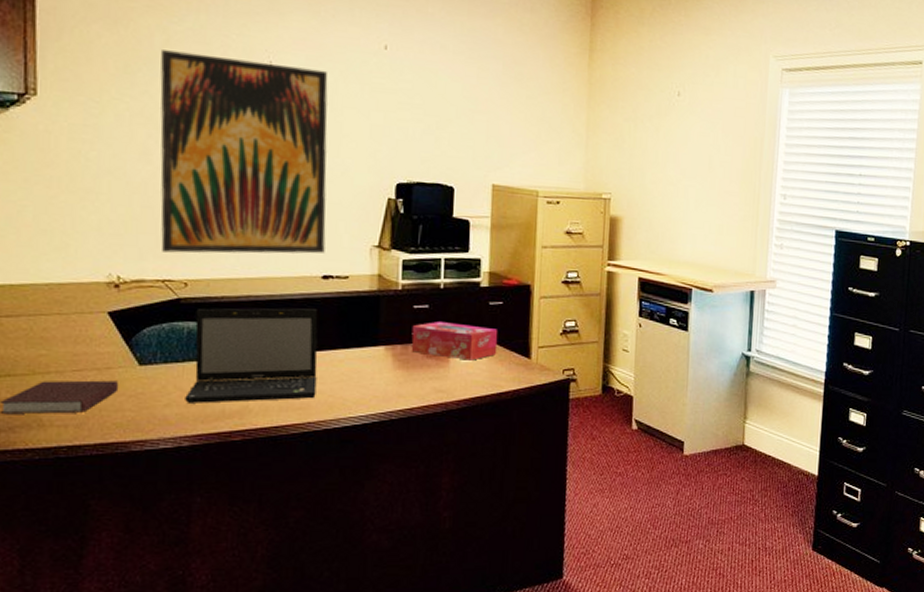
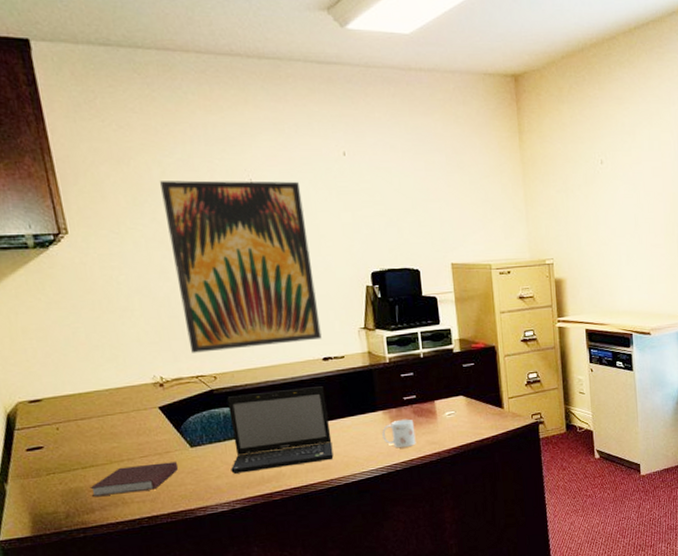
mug: none [380,358,421,393] -> present [382,419,416,448]
tissue box: present [411,322,498,361] -> none [402,385,475,416]

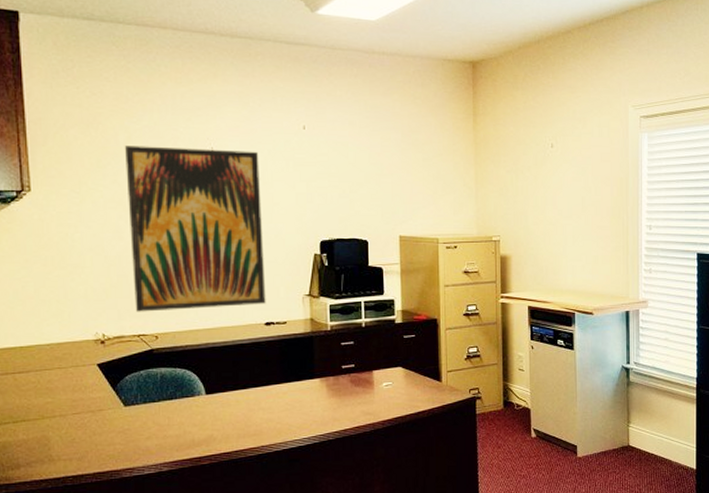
notebook: present [90,461,179,496] -> none [18,420,110,452]
laptop: present [227,386,334,474] -> none [162,351,267,435]
mug: present [382,419,416,448] -> none [318,388,351,417]

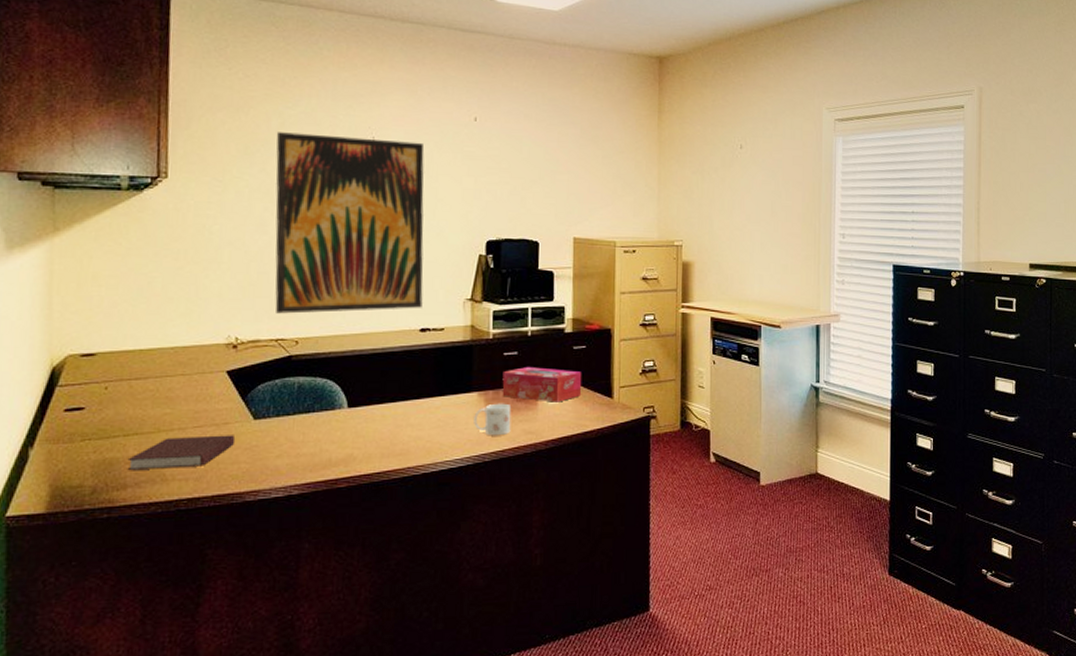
notebook: none [18,420,110,452] -> present [127,435,236,470]
mug: none [318,388,351,417] -> present [474,403,512,436]
tissue box: none [341,355,413,386] -> present [502,367,582,402]

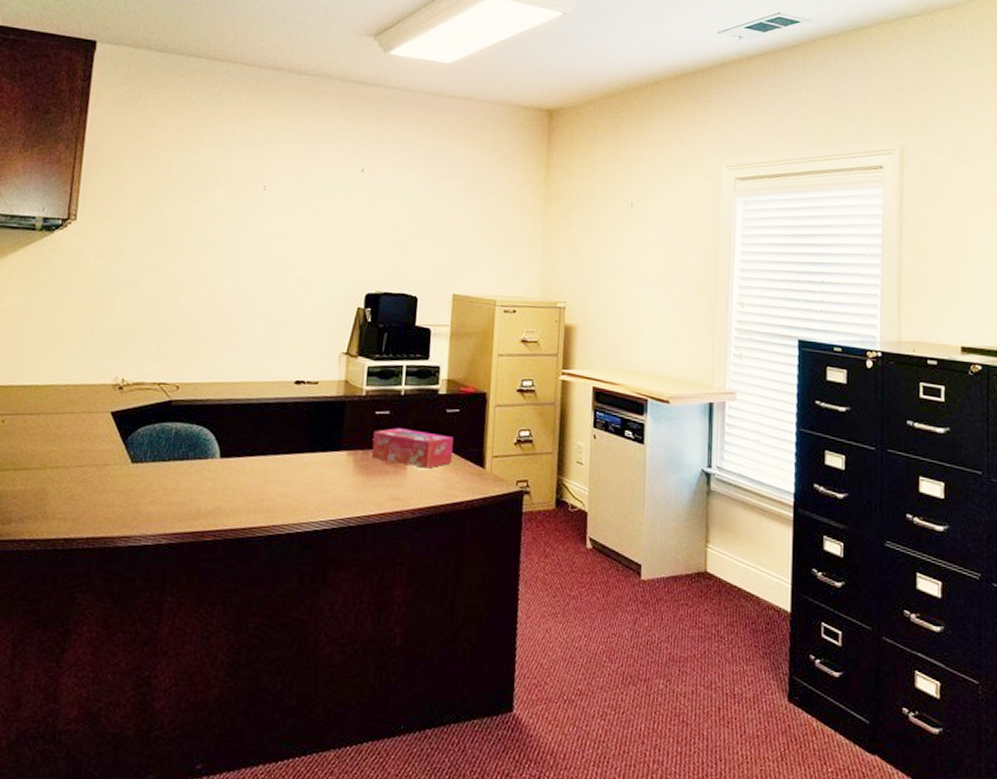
notebook: present [127,435,236,470] -> none [15,475,113,507]
wall art: present [275,132,425,314] -> none [160,179,312,360]
mug: present [474,403,512,436] -> none [341,464,380,500]

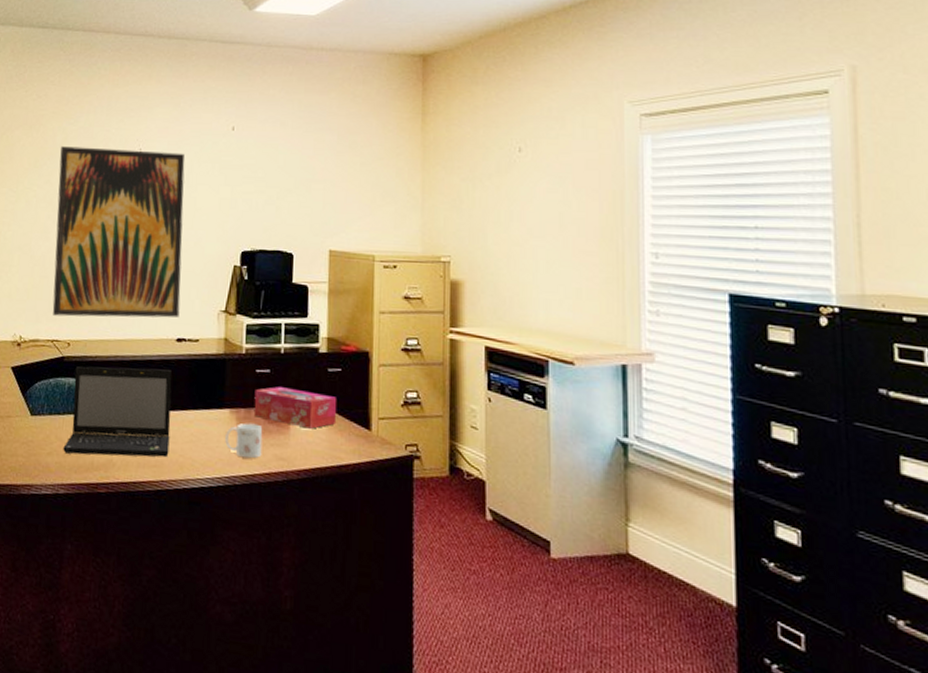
wall art: none [160,179,312,360] -> present [52,146,185,318]
laptop: none [167,410,289,502] -> present [63,366,173,458]
mug: none [341,464,380,500] -> present [225,423,263,459]

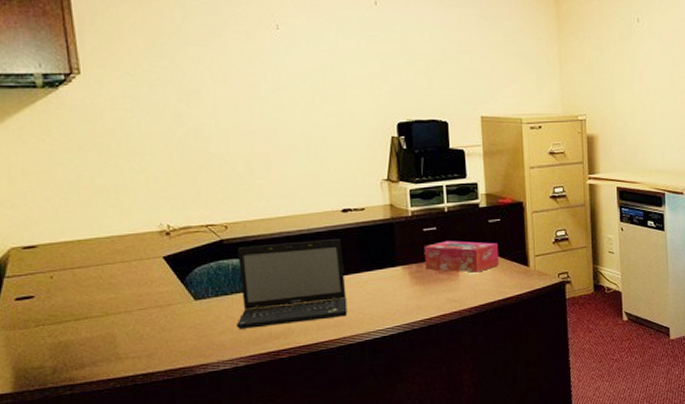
wall art: present [52,146,185,318] -> none [182,24,342,201]
mug: present [225,423,263,459] -> none [400,275,436,306]

